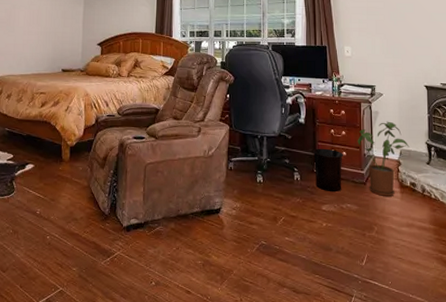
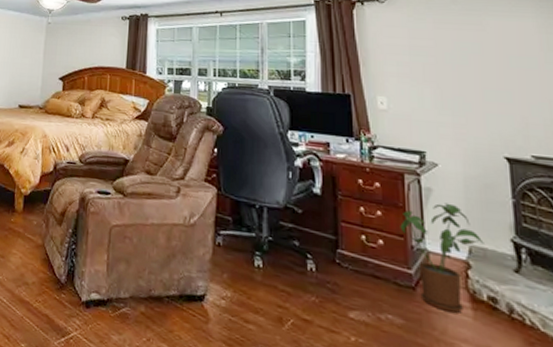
waste bin: present [312,148,344,191] -> none [333,230,380,295]

